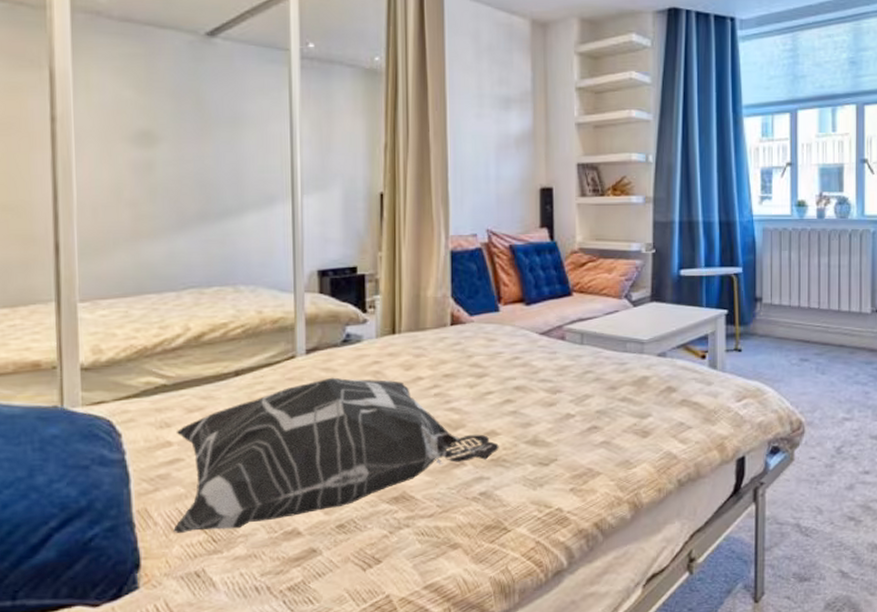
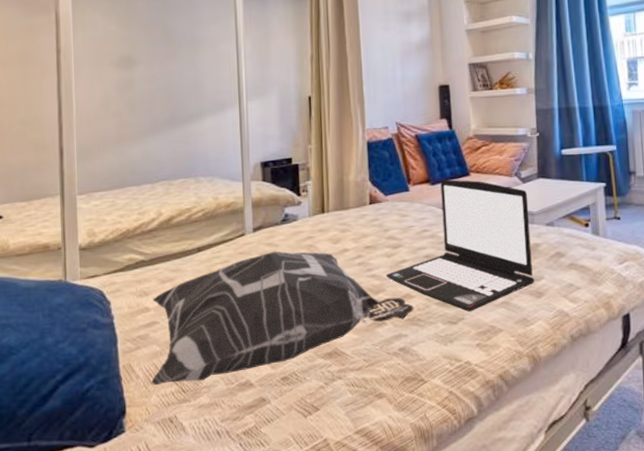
laptop: none [466,298,641,452] -> present [385,179,535,312]

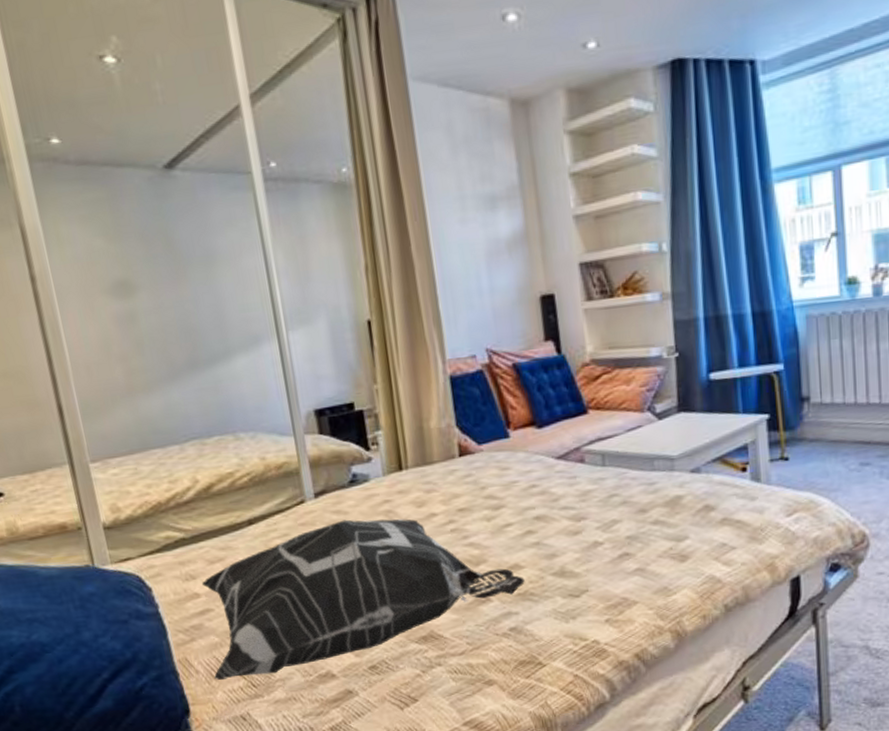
laptop: present [385,179,535,312] -> none [486,419,678,582]

